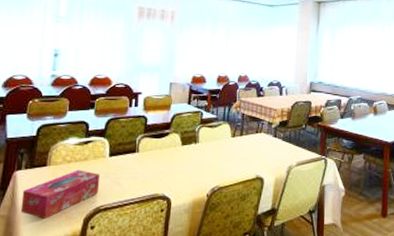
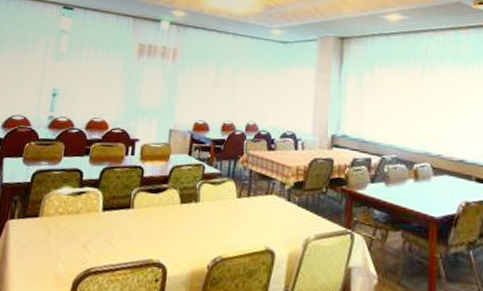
tissue box: present [20,170,101,219] -> none [10,223,92,277]

